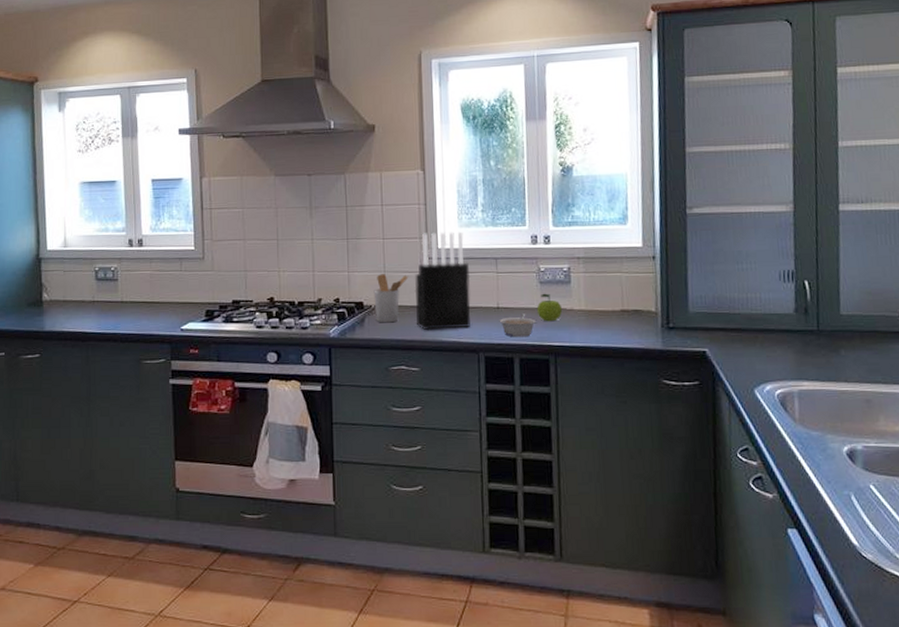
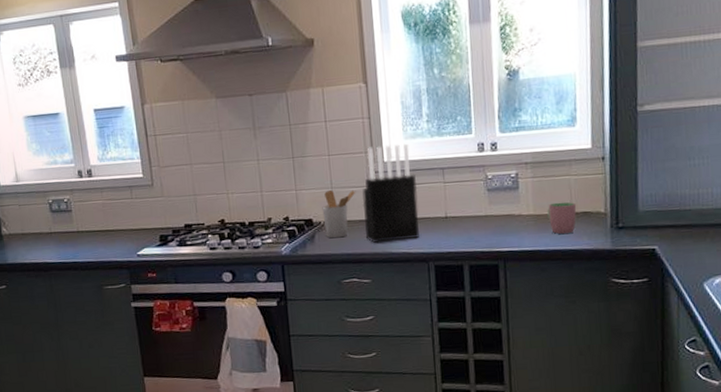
legume: present [499,313,536,338] -> none [447,221,484,246]
fruit: present [536,293,562,322] -> none [485,200,510,229]
cup: none [598,299,628,331] -> present [547,202,577,234]

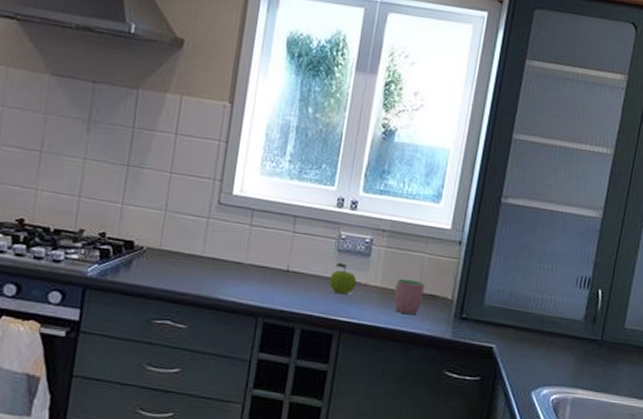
utensil holder: present [322,190,356,239] -> none [145,212,193,270]
knife block: present [362,143,419,244] -> none [193,174,264,288]
fruit: none [485,200,510,229] -> present [329,262,356,295]

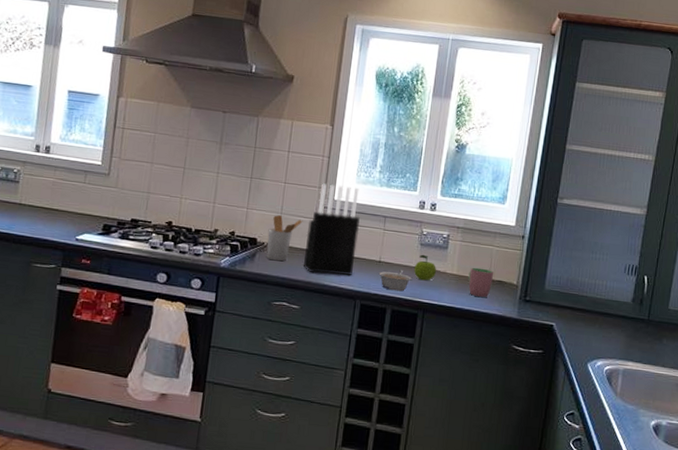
utensil holder: none [145,212,193,270] -> present [266,215,303,262]
knife block: none [193,174,264,288] -> present [304,183,360,275]
legume: none [286,281,326,308] -> present [378,270,412,292]

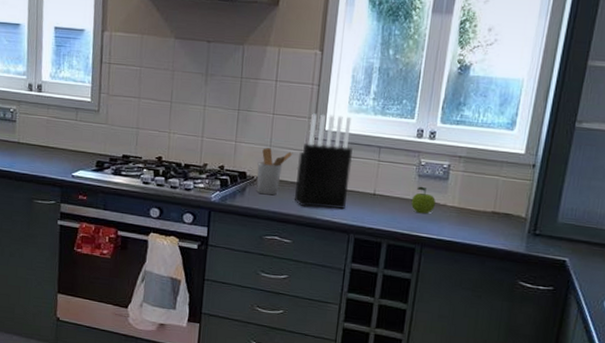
legume: present [378,270,412,292] -> none [373,203,409,225]
cup: present [468,267,494,297] -> none [470,199,500,231]

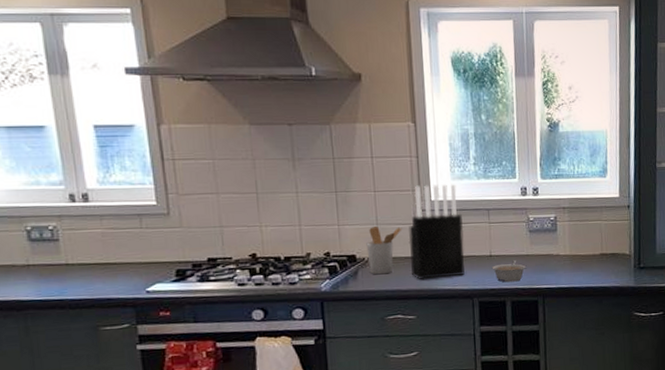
legume: none [373,203,409,225] -> present [491,260,526,283]
fruit: present [411,186,436,214] -> none [526,241,549,267]

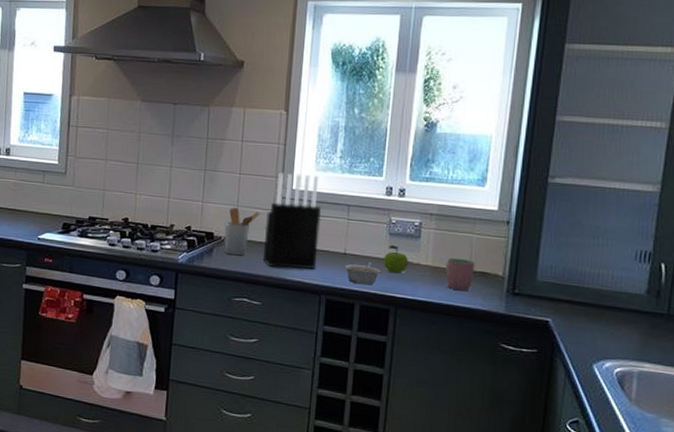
fruit: none [526,241,549,267] -> present [383,245,408,274]
cup: none [581,244,606,273] -> present [445,257,476,290]

